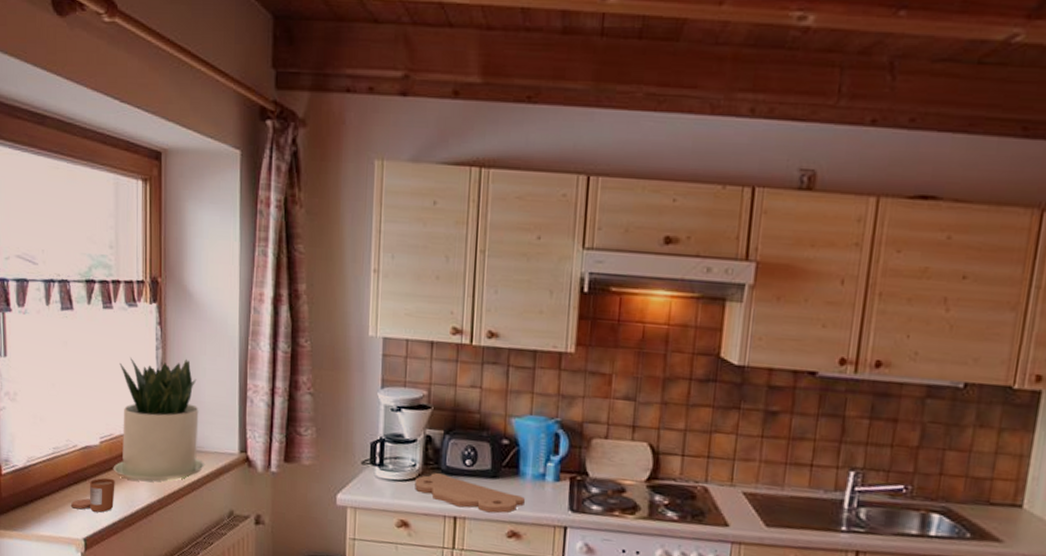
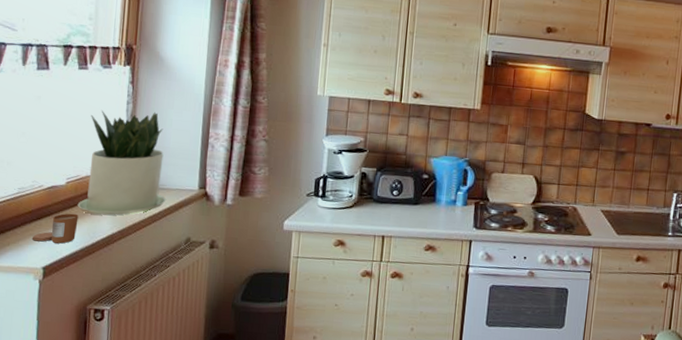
cutting board: present [415,473,525,514] -> none [351,202,440,232]

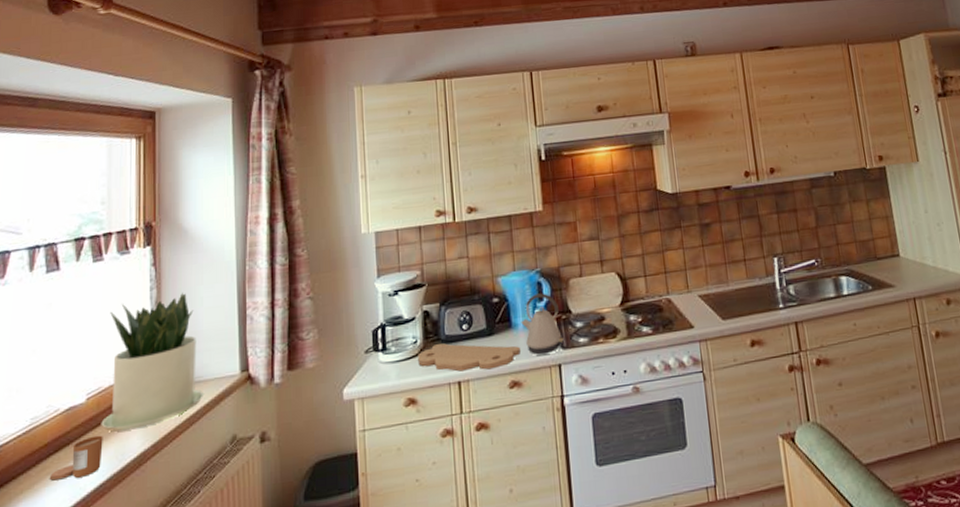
cutting board: none [351,202,440,232] -> present [418,343,520,372]
kettle: none [444,178,479,230] -> present [521,293,564,356]

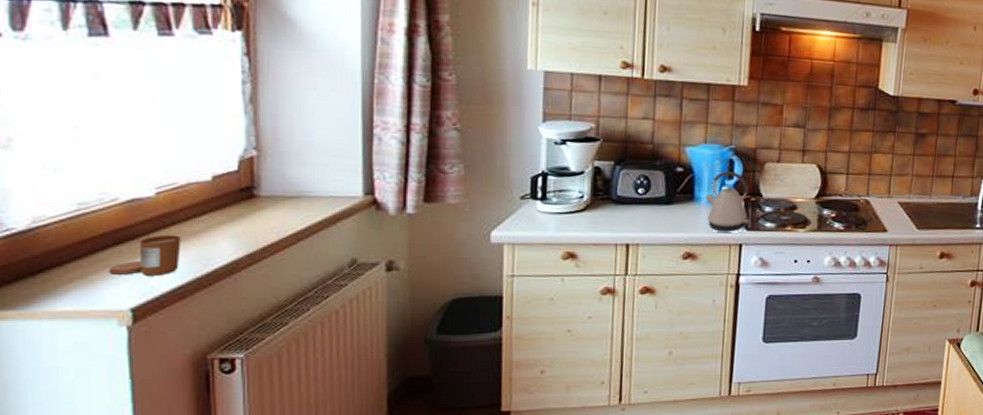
planter: present [101,292,203,432] -> none [177,93,315,235]
cutting board: present [418,343,520,372] -> none [582,203,700,238]

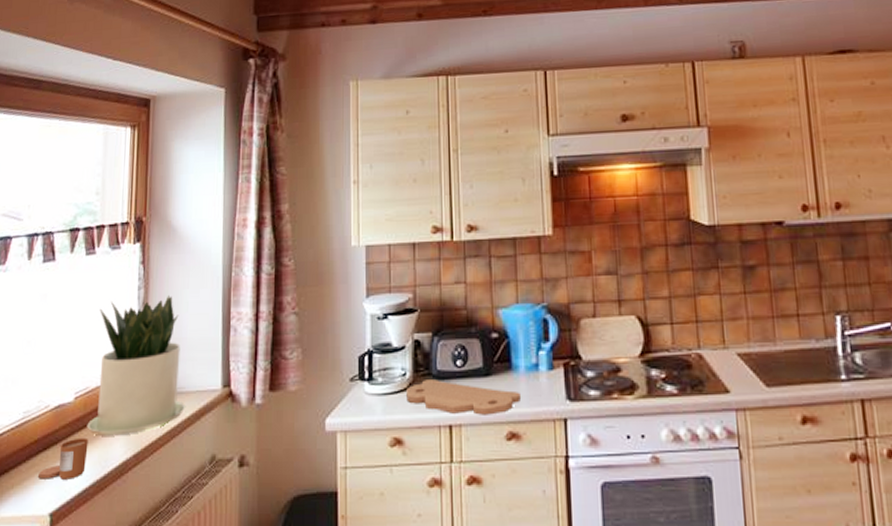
planter: none [177,93,315,235] -> present [87,294,185,436]
cutting board: none [582,203,700,238] -> present [406,380,520,415]
kettle: present [705,171,750,232] -> none [522,332,571,405]

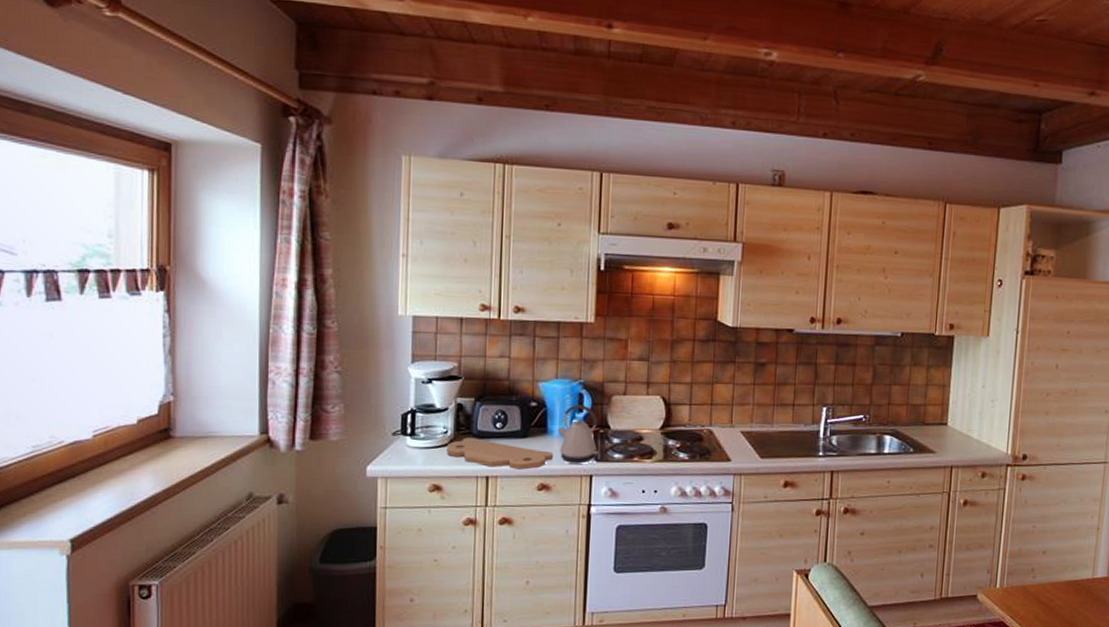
candle: present [38,437,88,479] -> none [55,472,111,510]
planter: present [87,294,185,436] -> none [109,344,219,473]
kettle: none [522,332,571,405] -> present [557,404,598,464]

